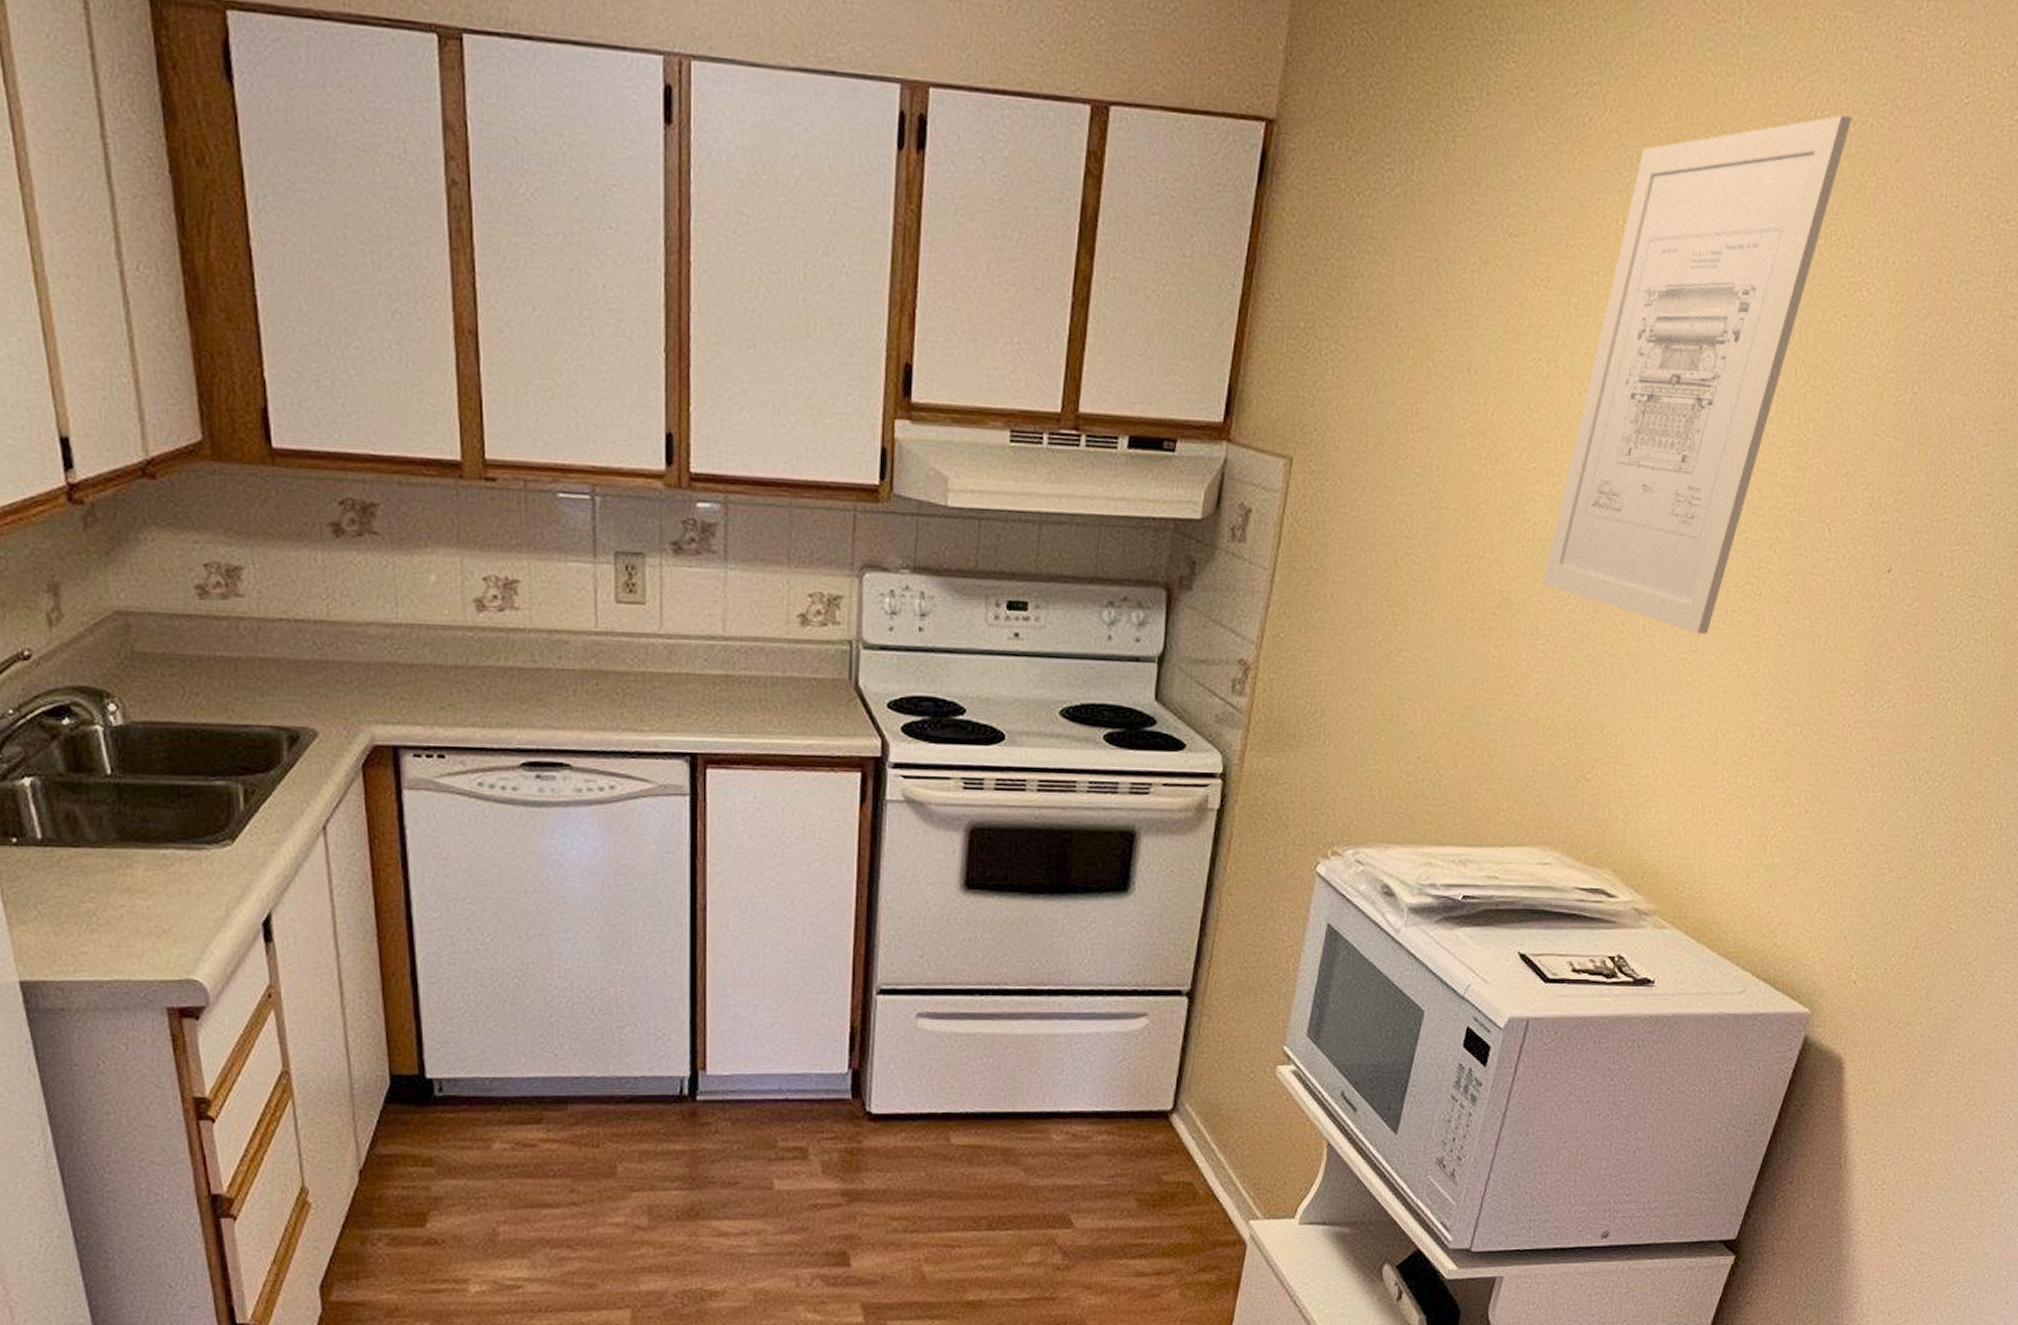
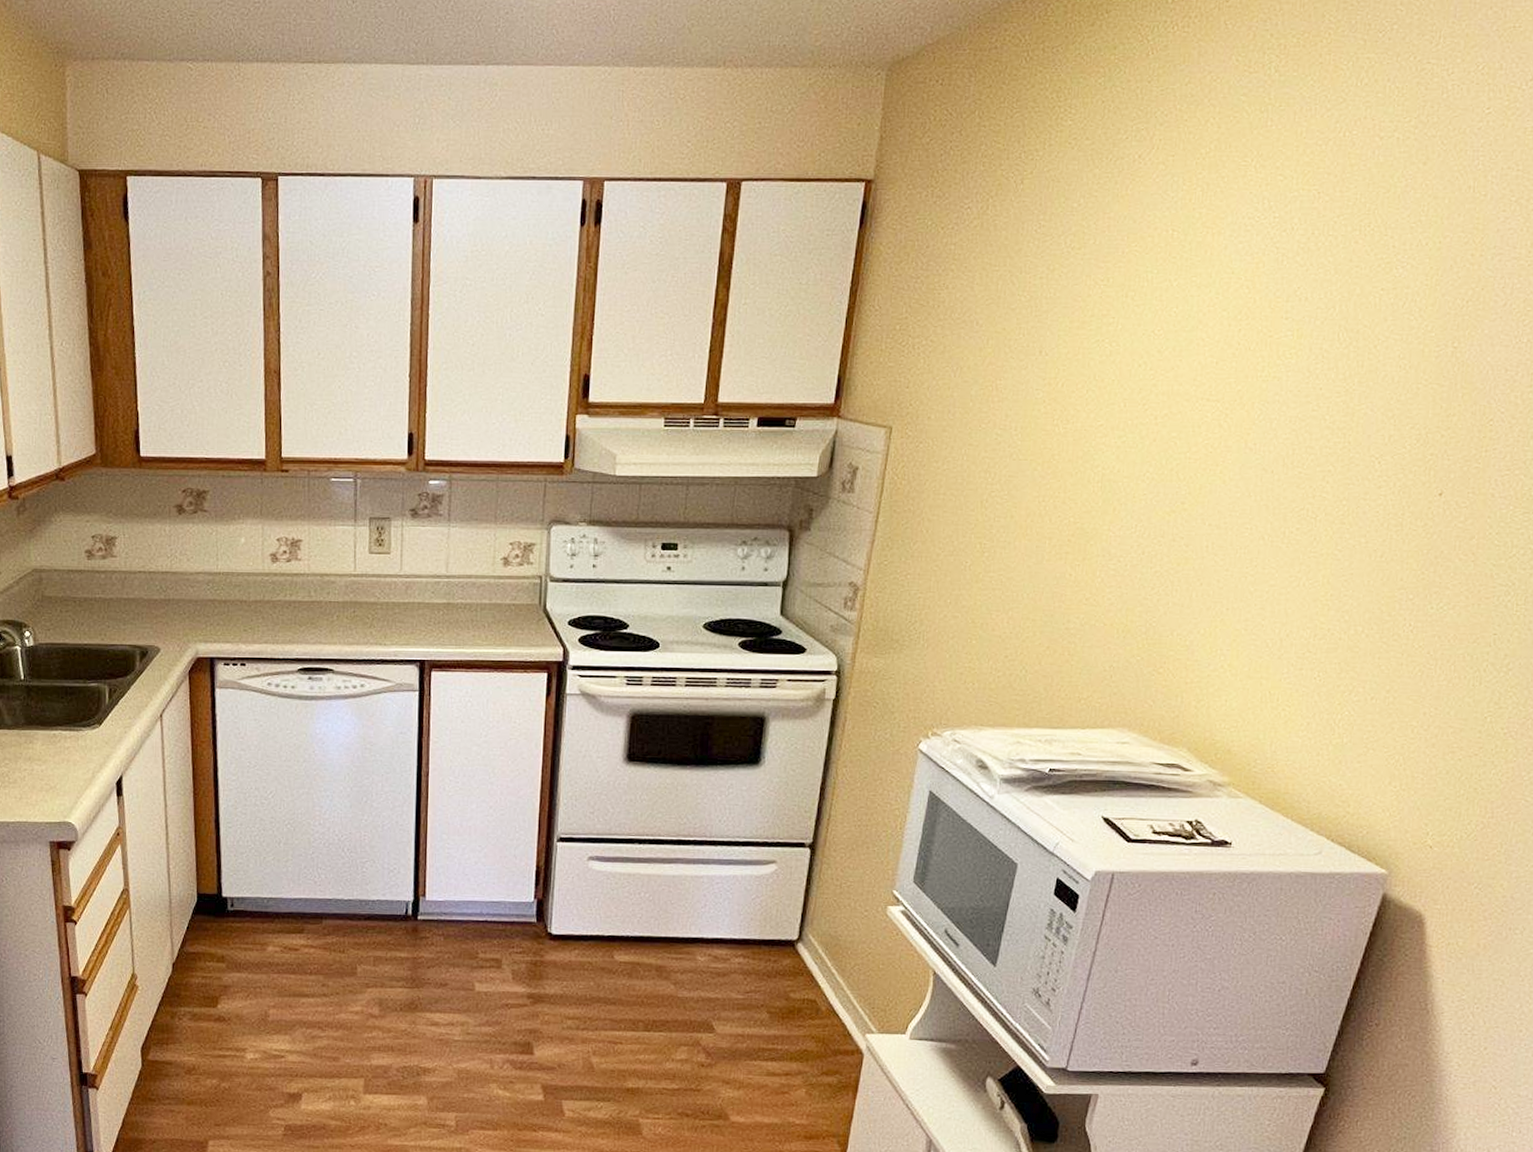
wall art: present [1543,115,1853,635] -> none [1112,133,1379,552]

